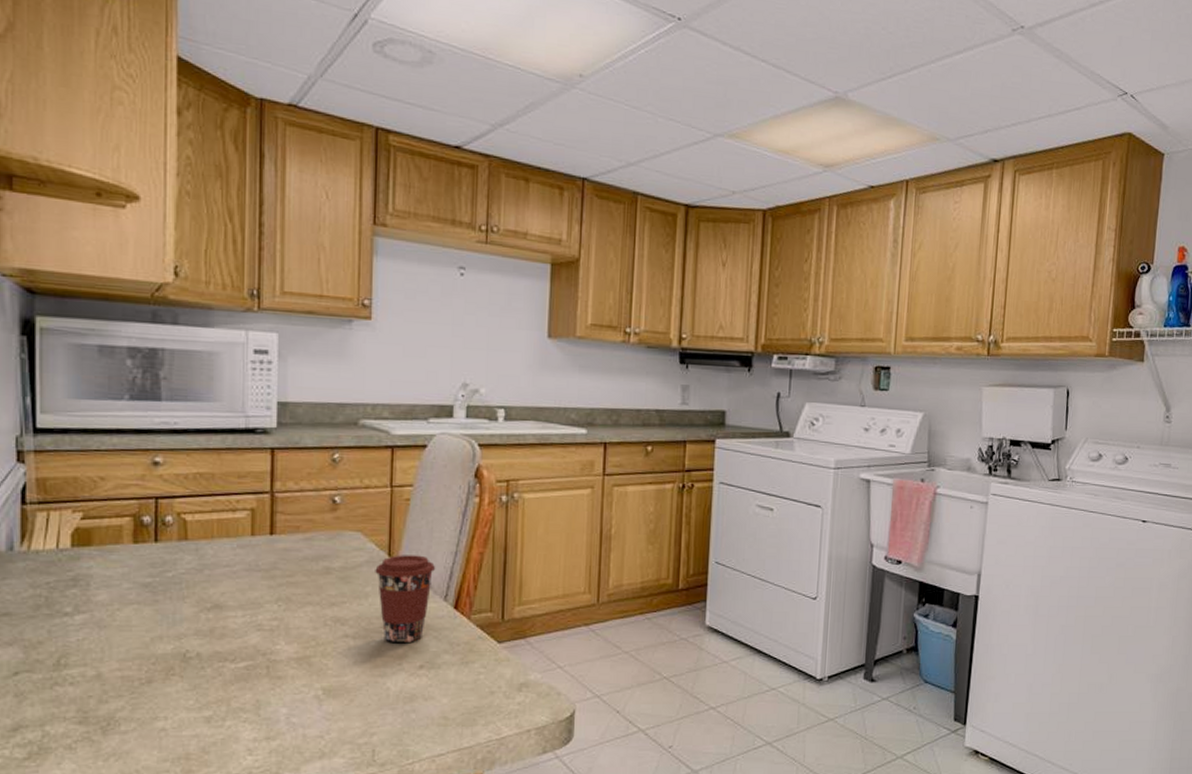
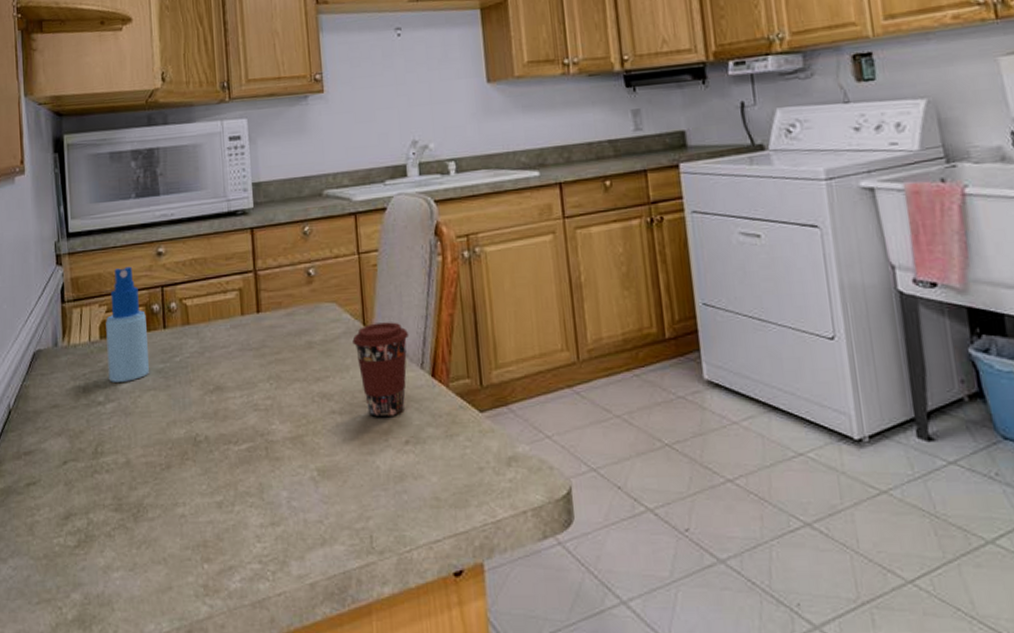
spray bottle: none [80,473,133,594] -> present [106,266,149,382]

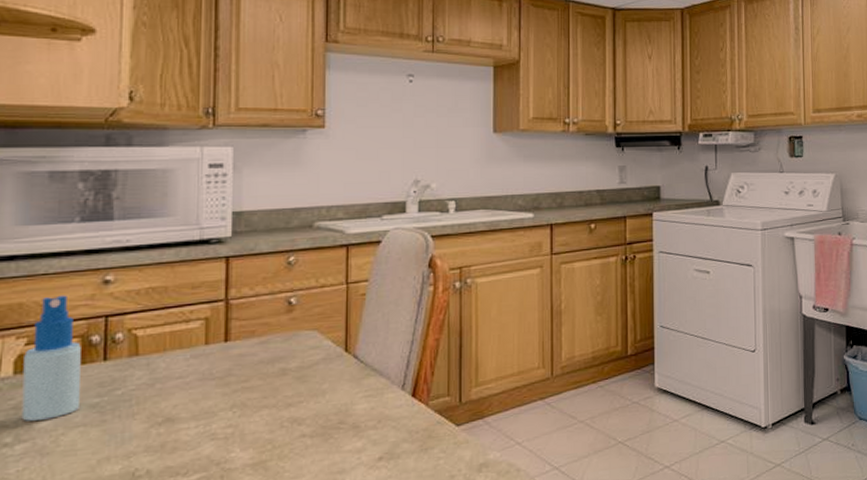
coffee cup: present [352,322,409,418] -> none [332,347,393,438]

